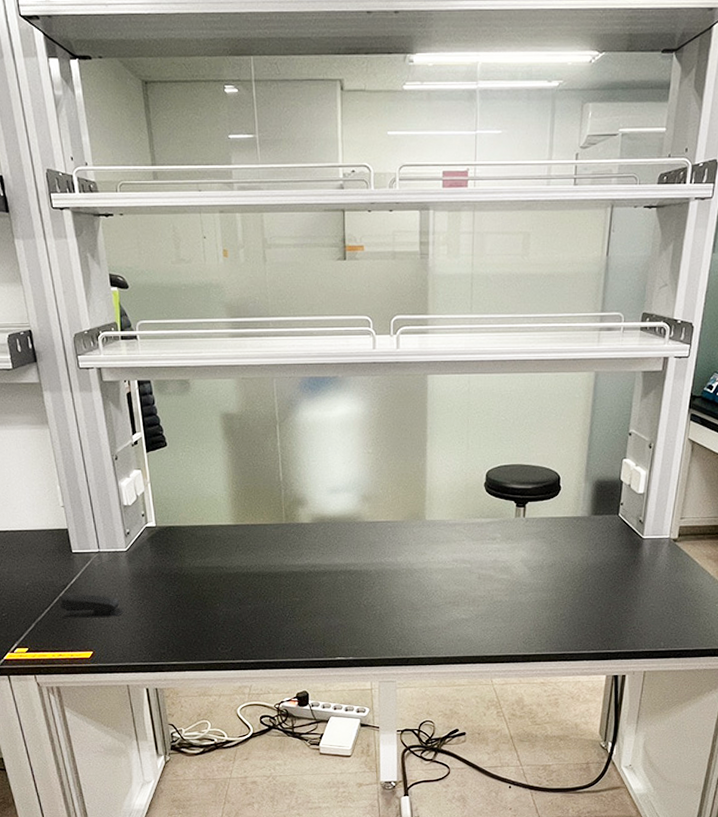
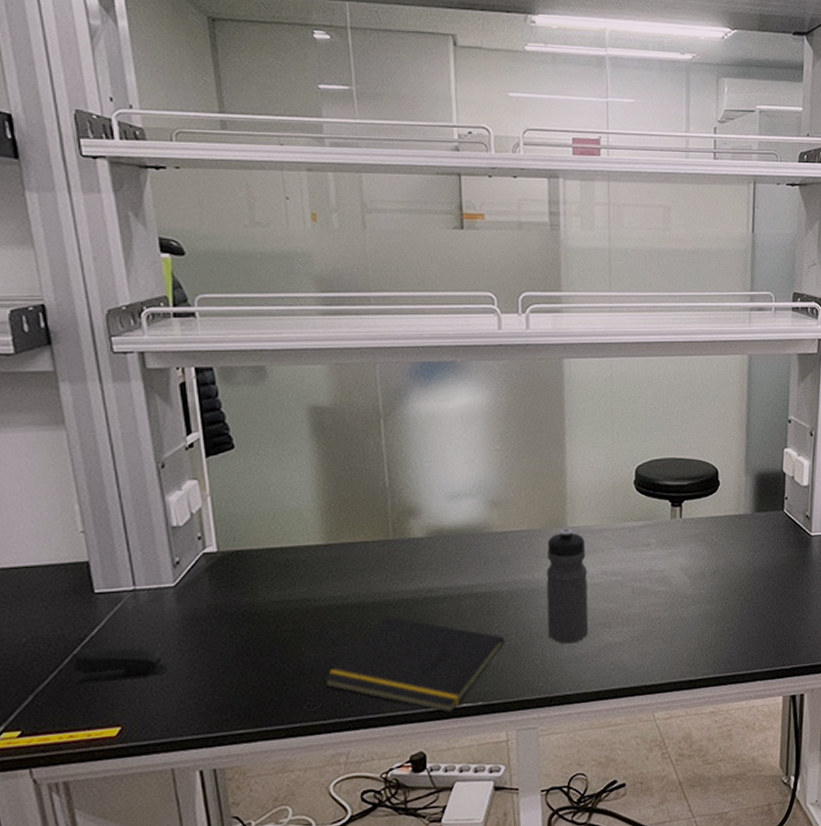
notepad: none [233,584,372,664] -> present [324,615,505,714]
water bottle: none [406,521,442,616] -> present [546,528,589,643]

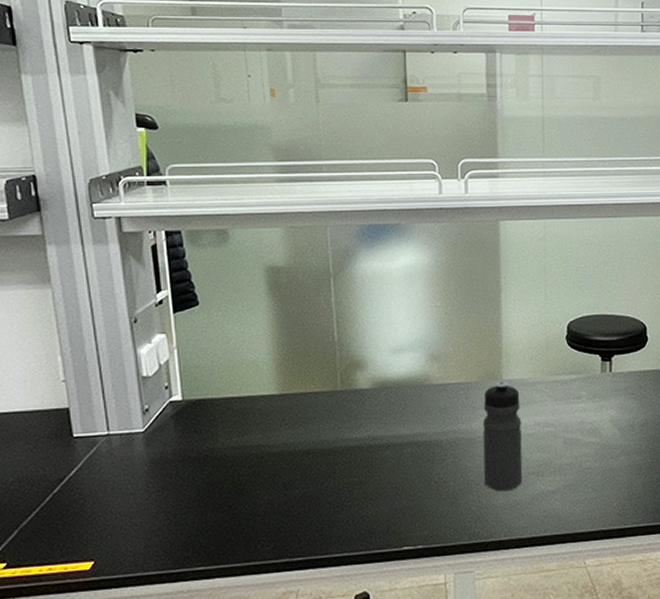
stapler: present [72,647,169,684] -> none [52,487,137,521]
notepad: present [324,615,505,714] -> none [276,462,444,556]

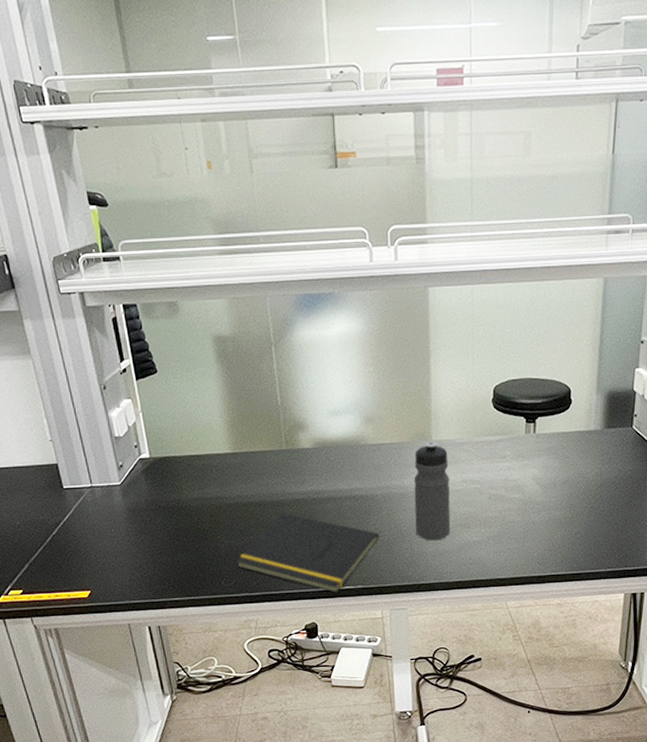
notepad: none [276,462,444,556] -> present [236,512,380,594]

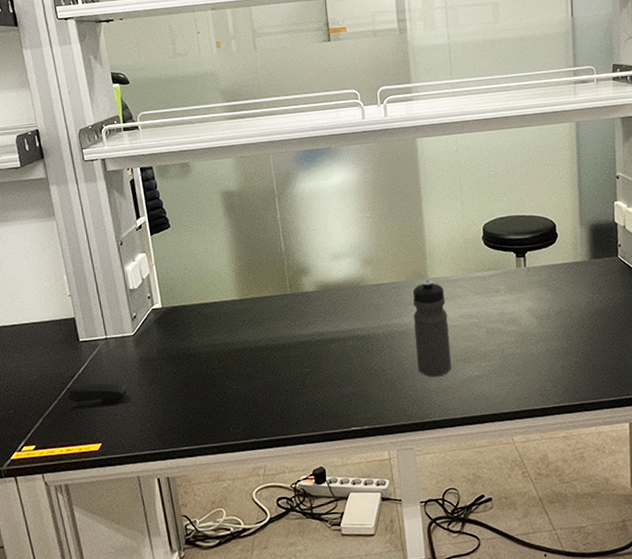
stapler: none [53,530,121,557] -> present [67,382,132,411]
notepad: present [236,512,380,594] -> none [244,355,383,436]

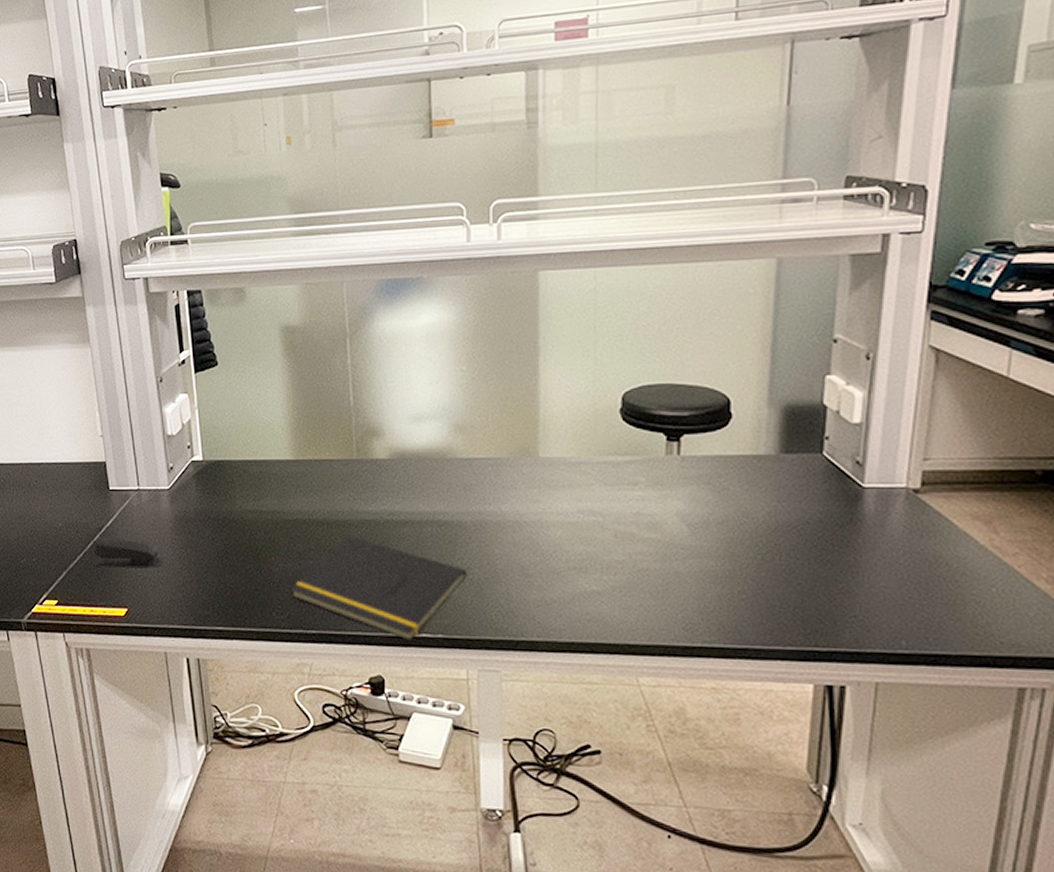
notepad: none [244,355,383,436] -> present [291,535,468,642]
water bottle: present [413,279,451,377] -> none [513,459,562,585]

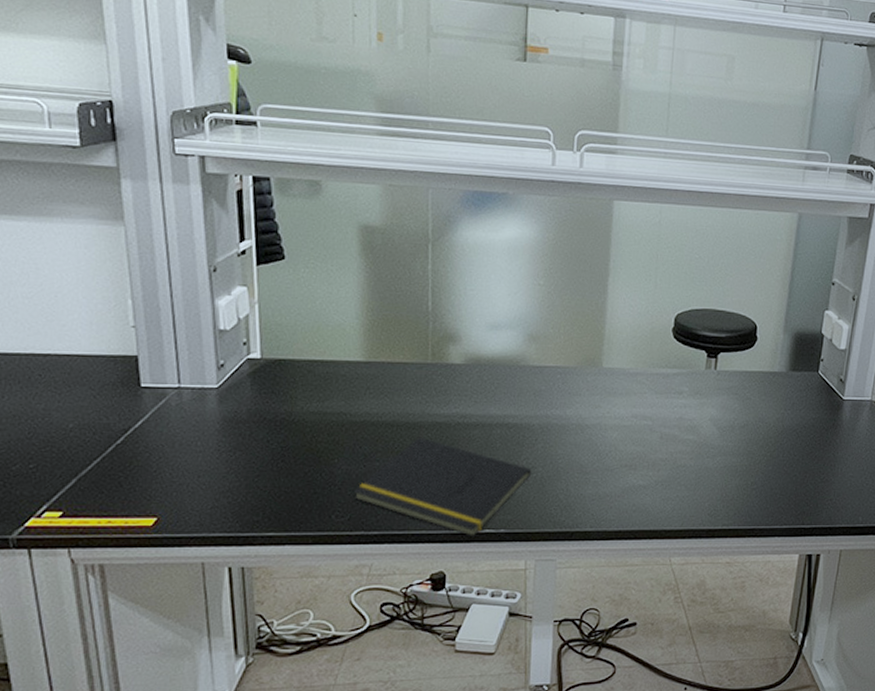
stapler: present [93,537,164,568] -> none [115,439,206,473]

